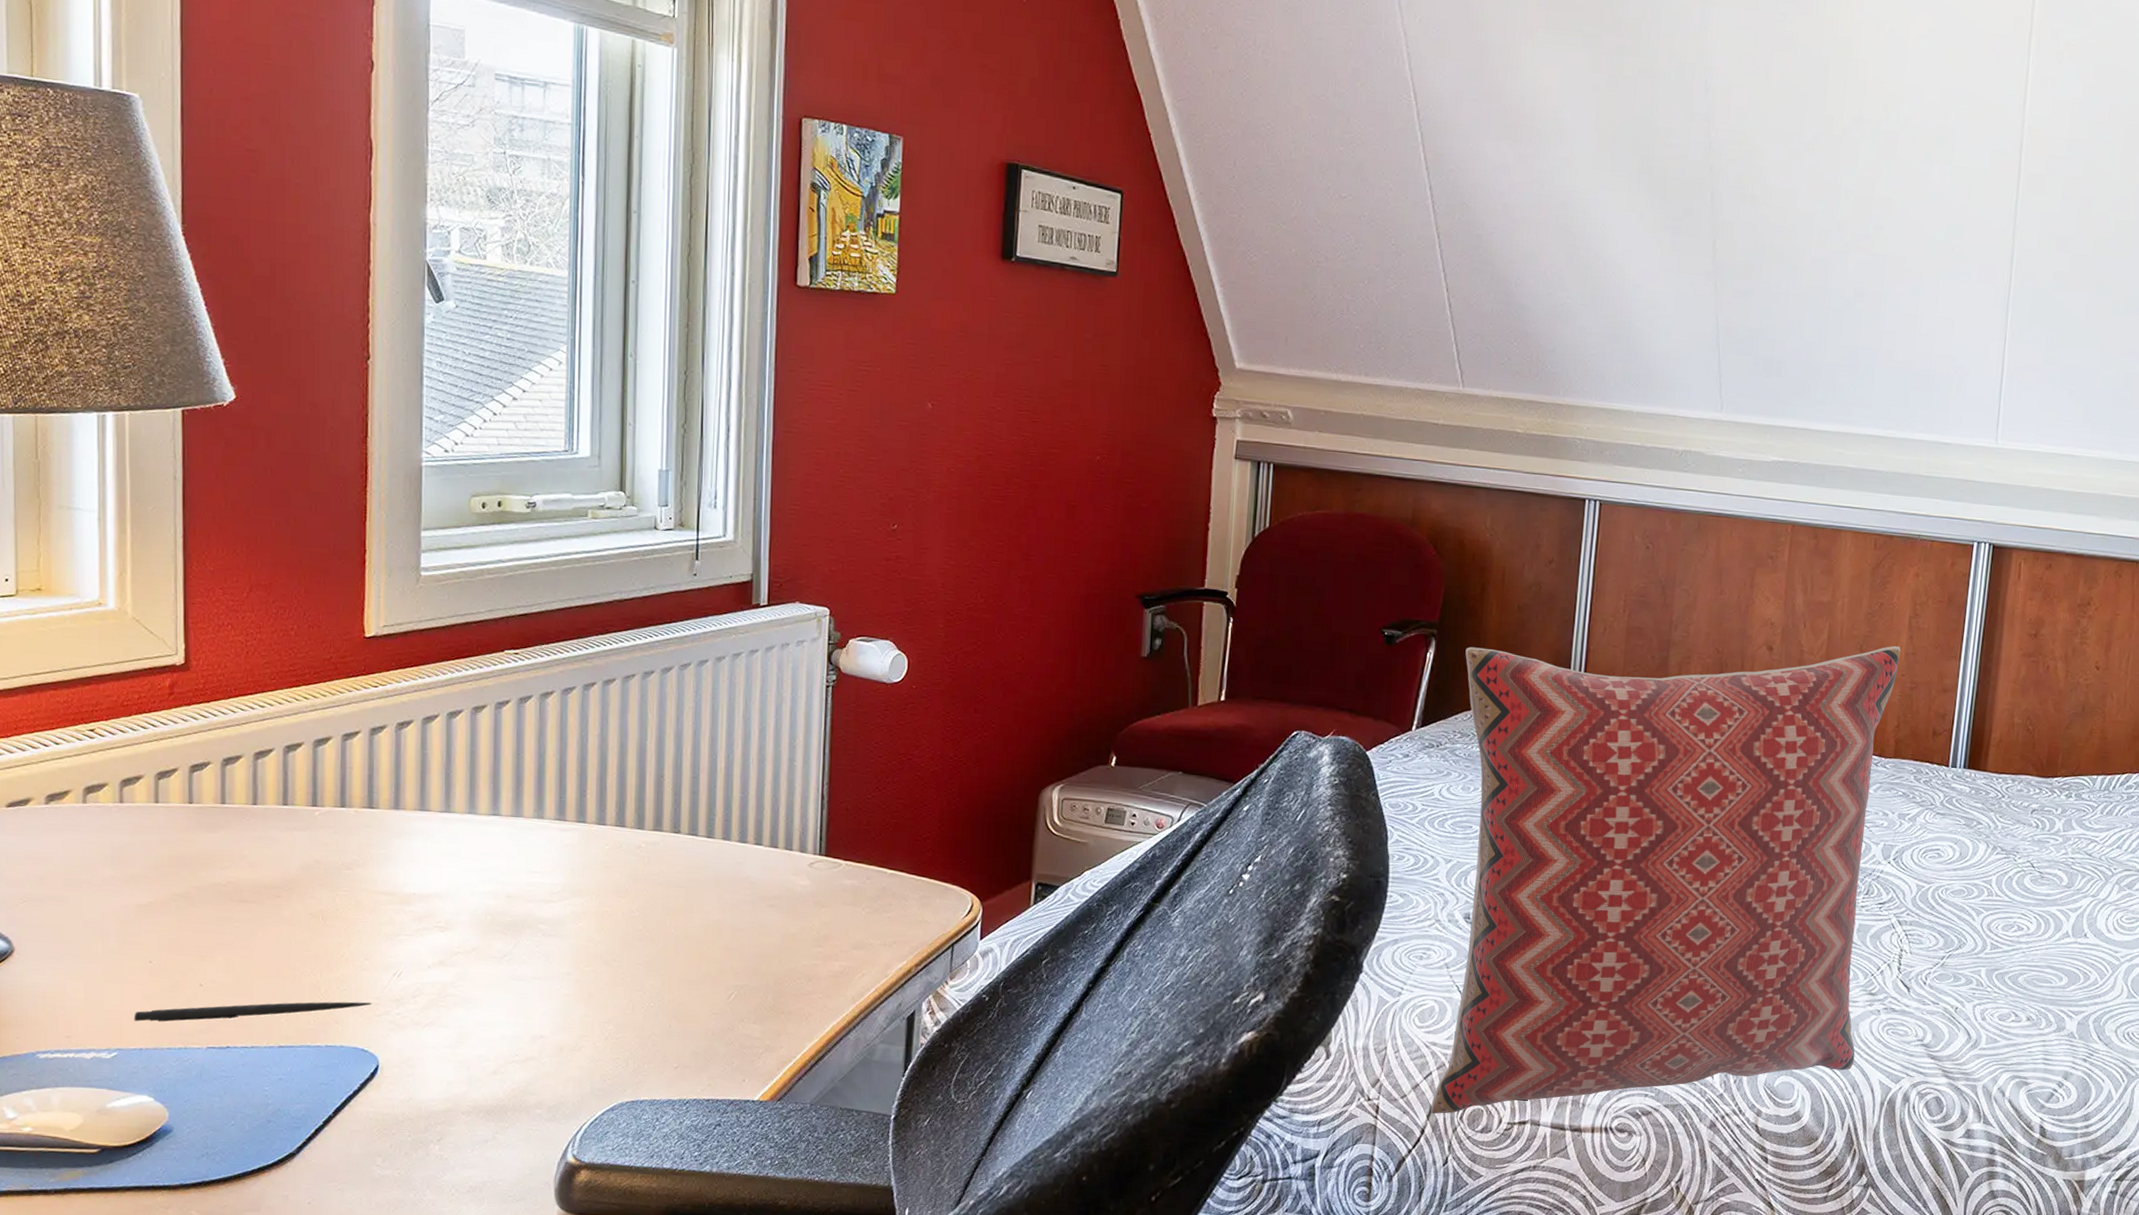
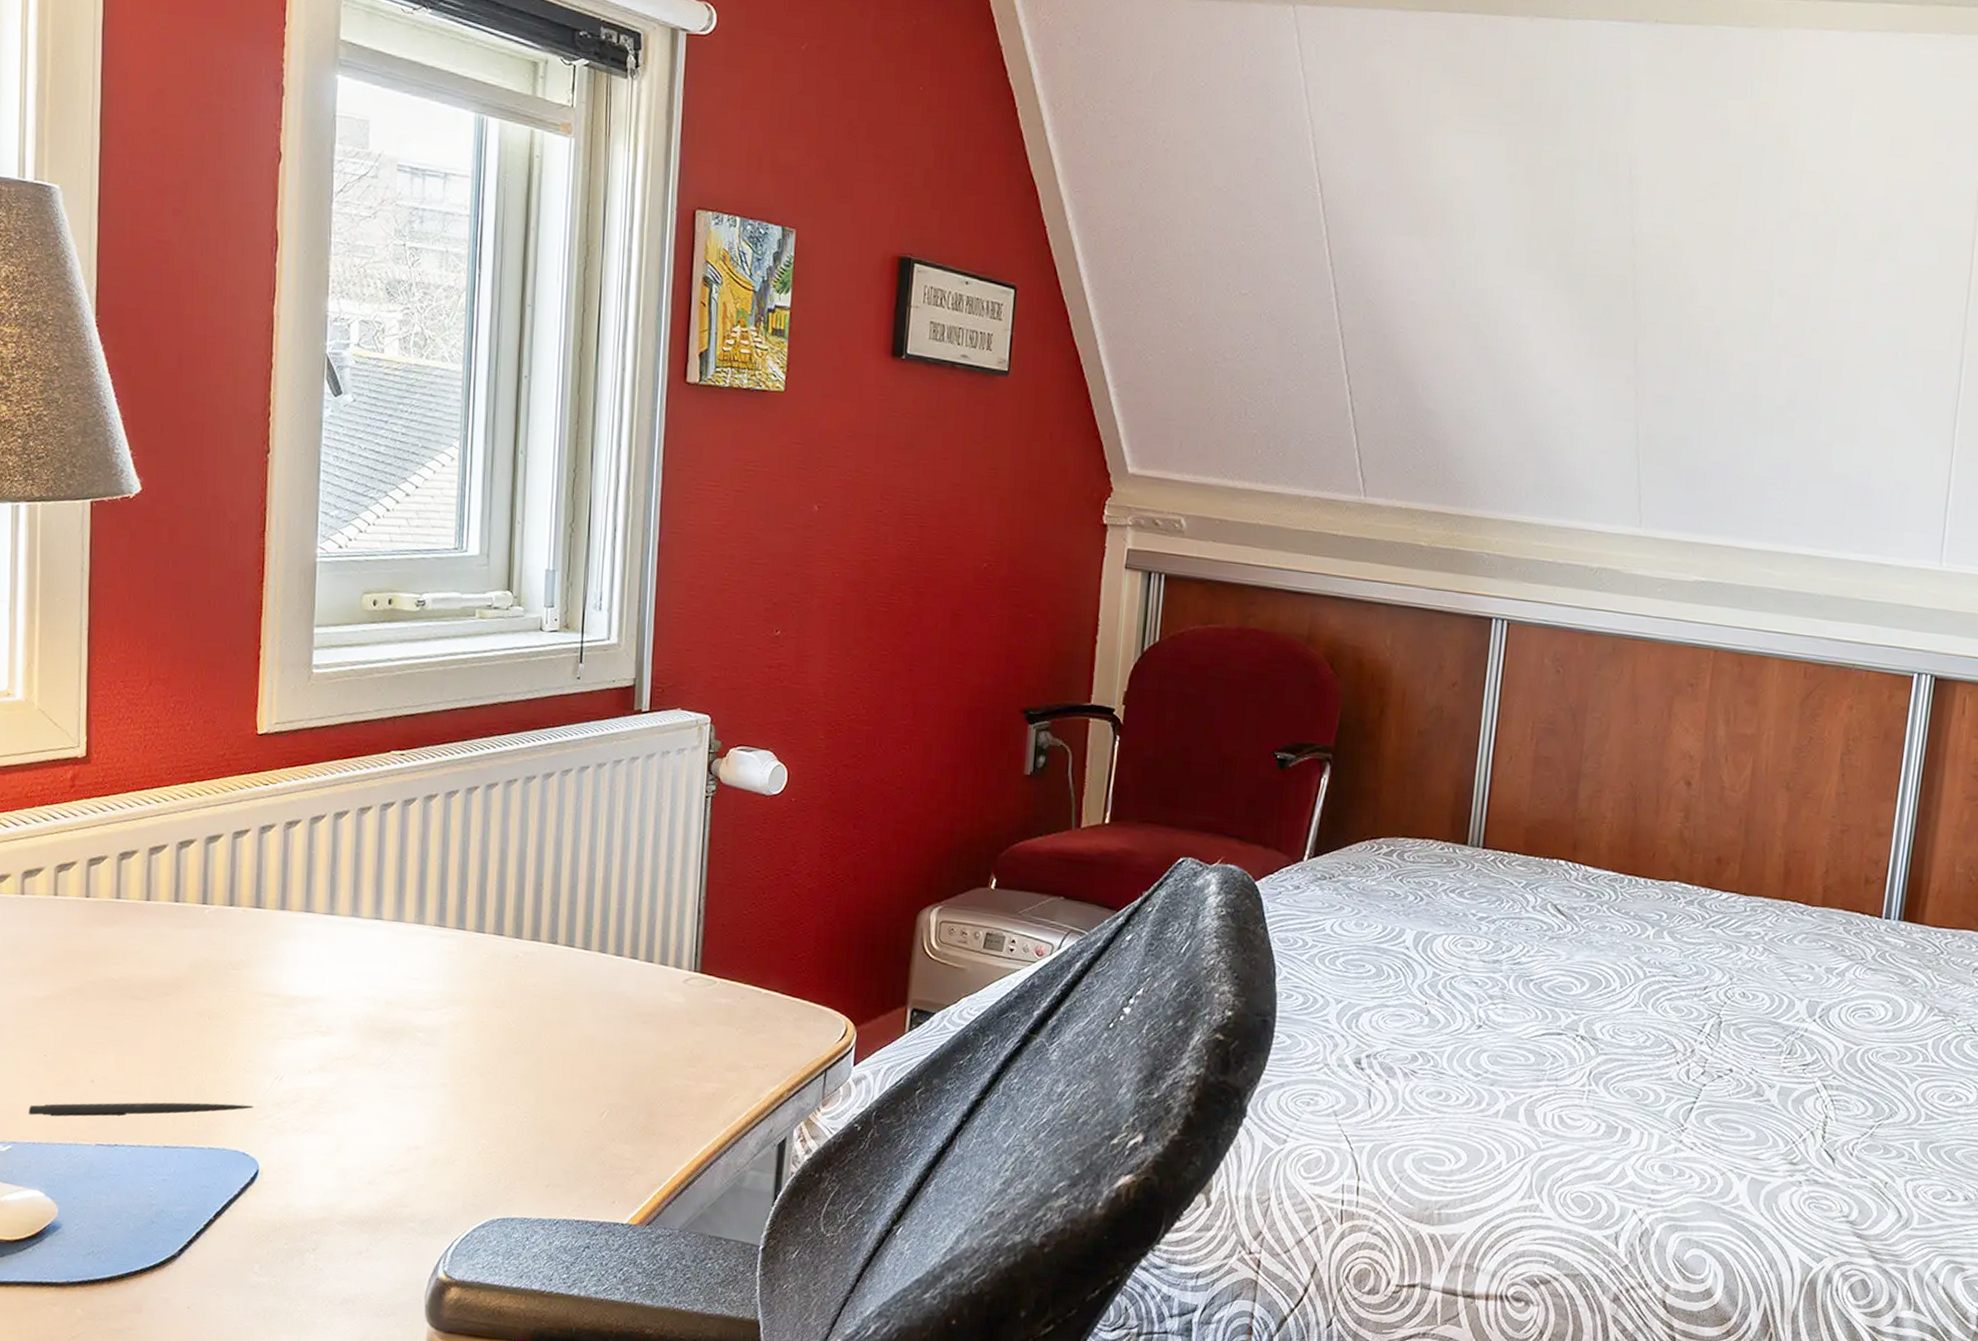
pillow: present [1431,646,1901,1114] -> none [1315,773,1831,1272]

